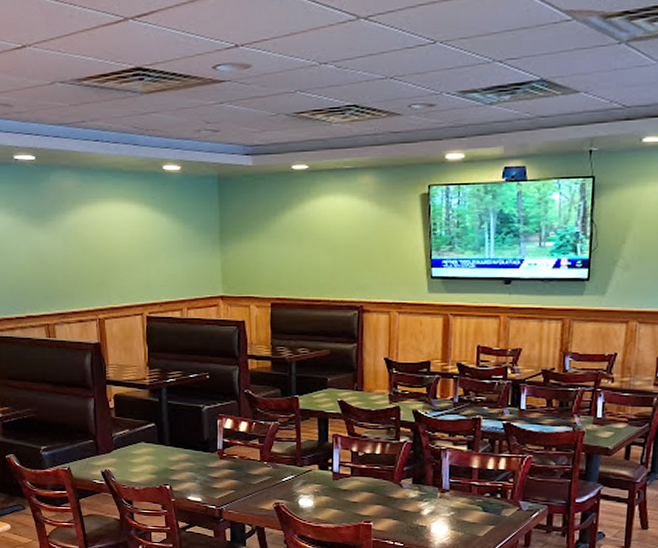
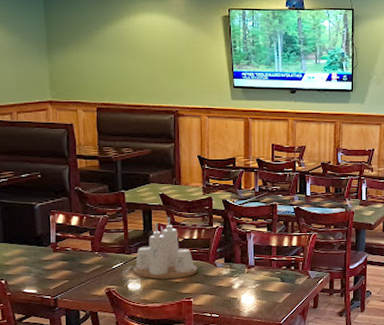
condiment set: none [304,427,380,498] -> present [132,217,198,279]

